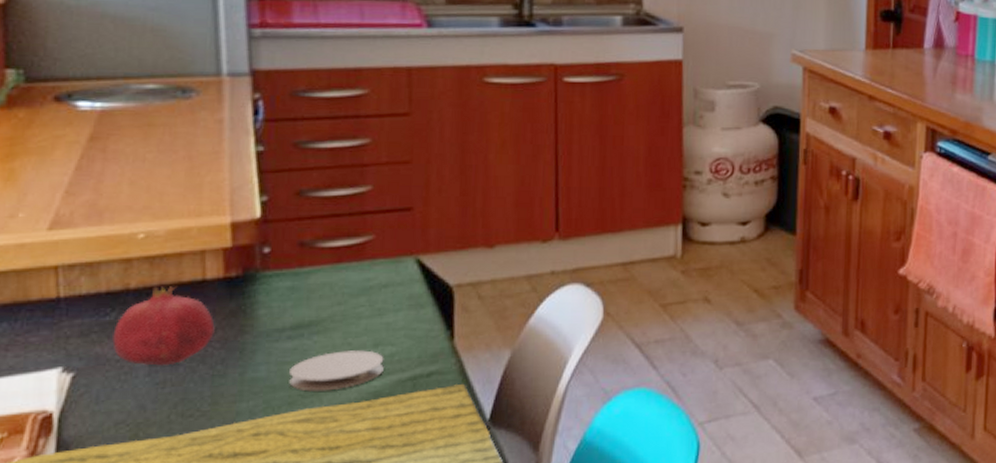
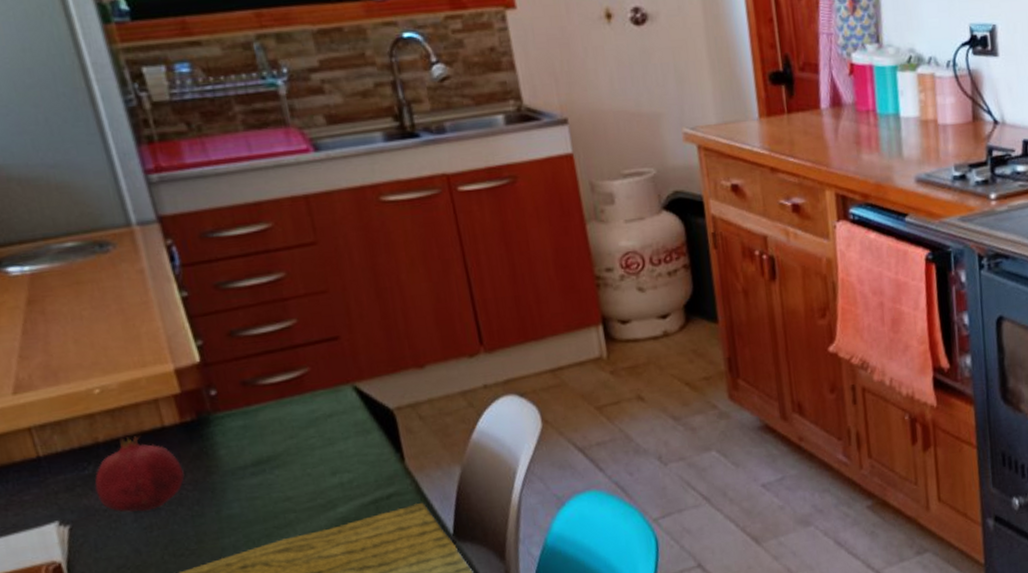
coaster: present [289,350,384,392] -> none [260,478,346,523]

